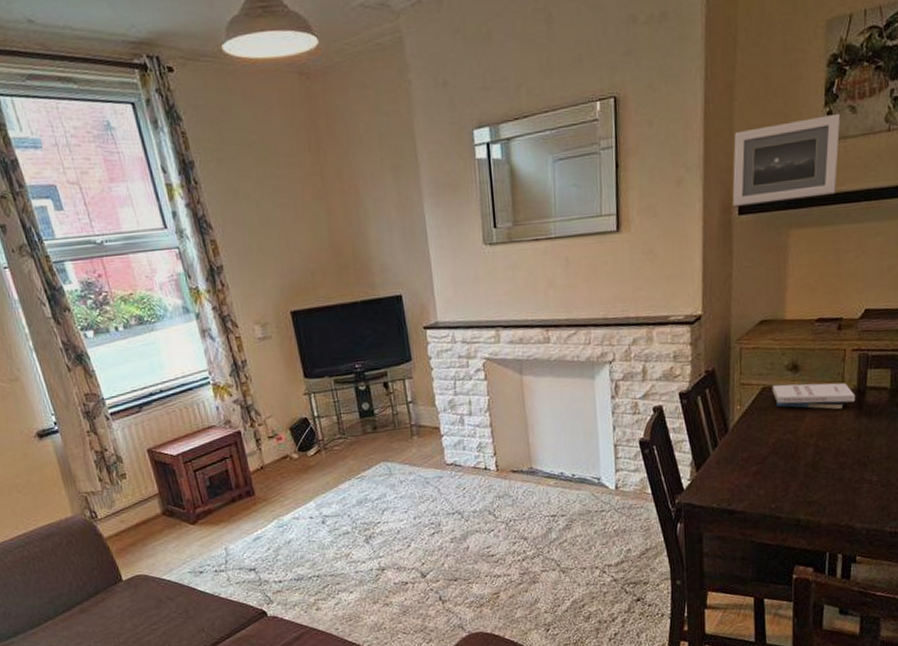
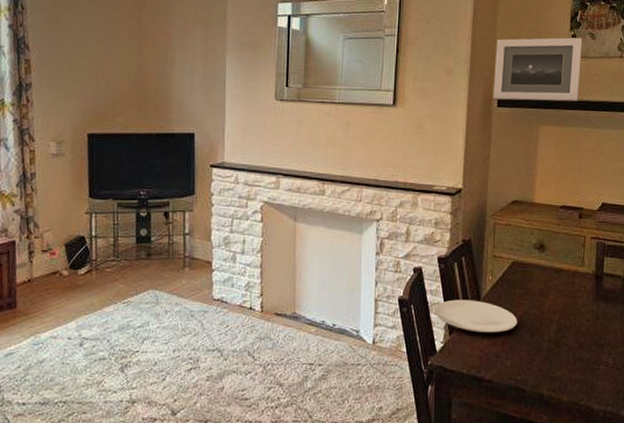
plate: none [679,432,771,466] -> present [435,299,518,333]
books: present [772,382,856,410] -> none [521,261,594,292]

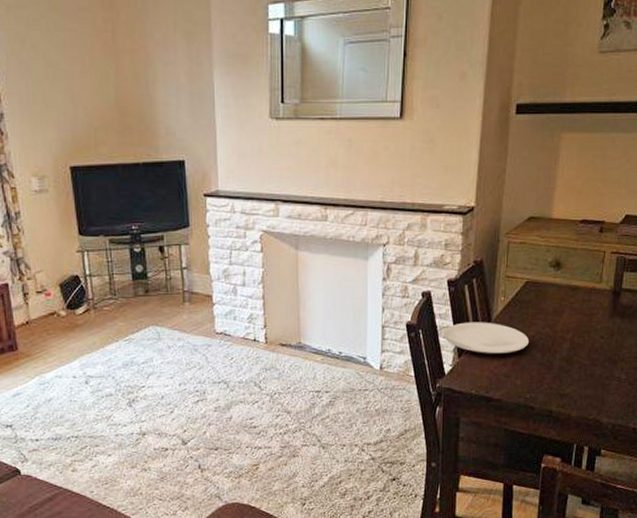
picture frame: present [493,37,583,103] -> none [511,27,617,107]

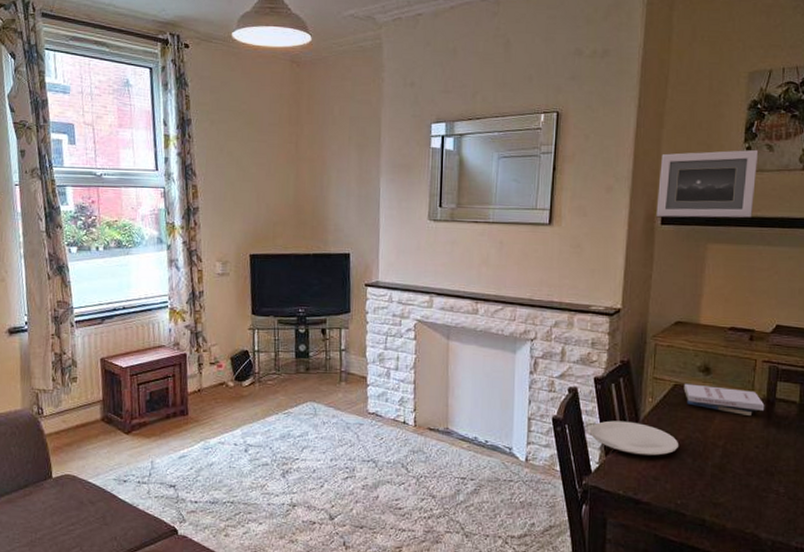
picture frame: none [511,27,617,107] -> present [656,149,759,219]
books: none [535,280,611,309] -> present [683,383,765,417]

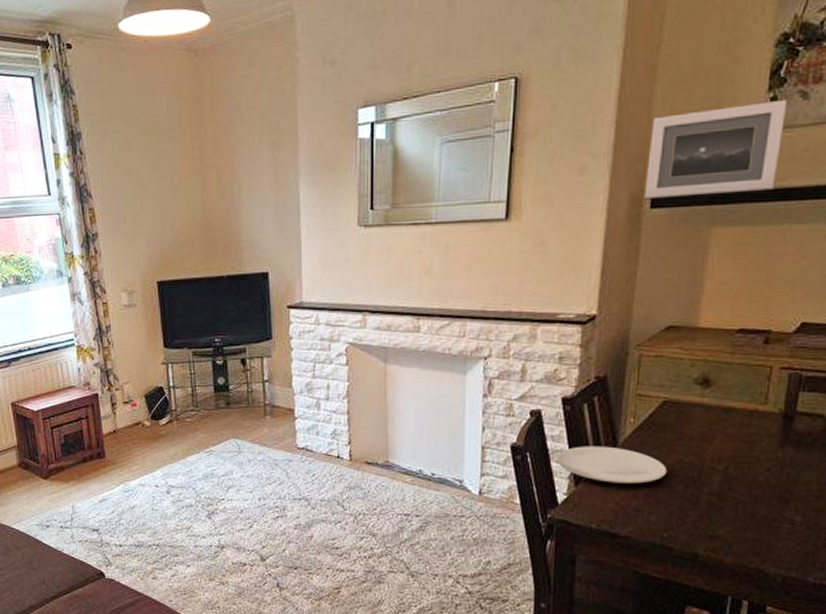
books: present [683,383,765,417] -> none [675,399,781,435]

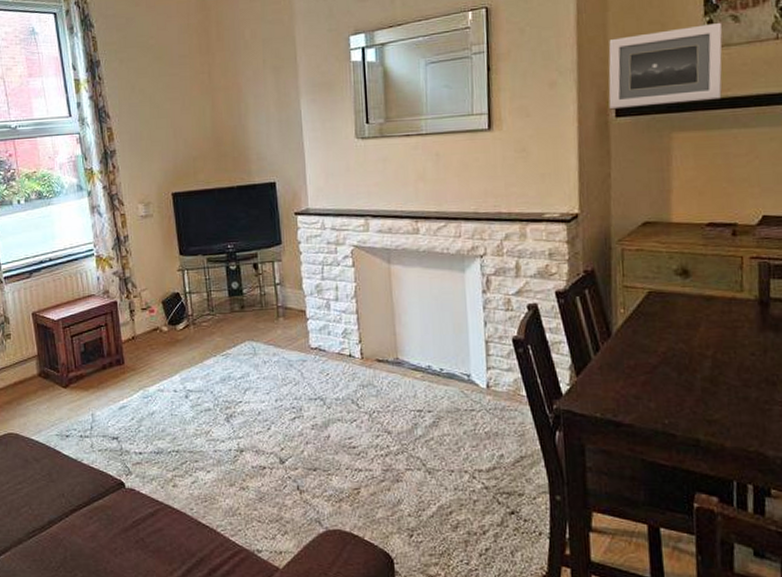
plate: present [557,446,668,484] -> none [556,336,661,373]

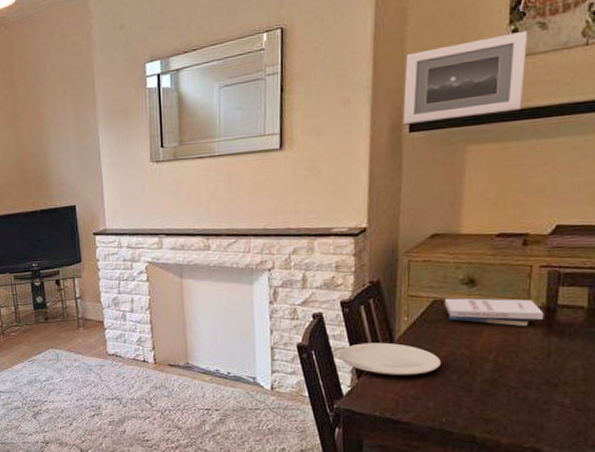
plate: none [556,336,661,373] -> present [339,342,442,375]
books: none [659,289,758,321] -> present [444,298,544,327]

